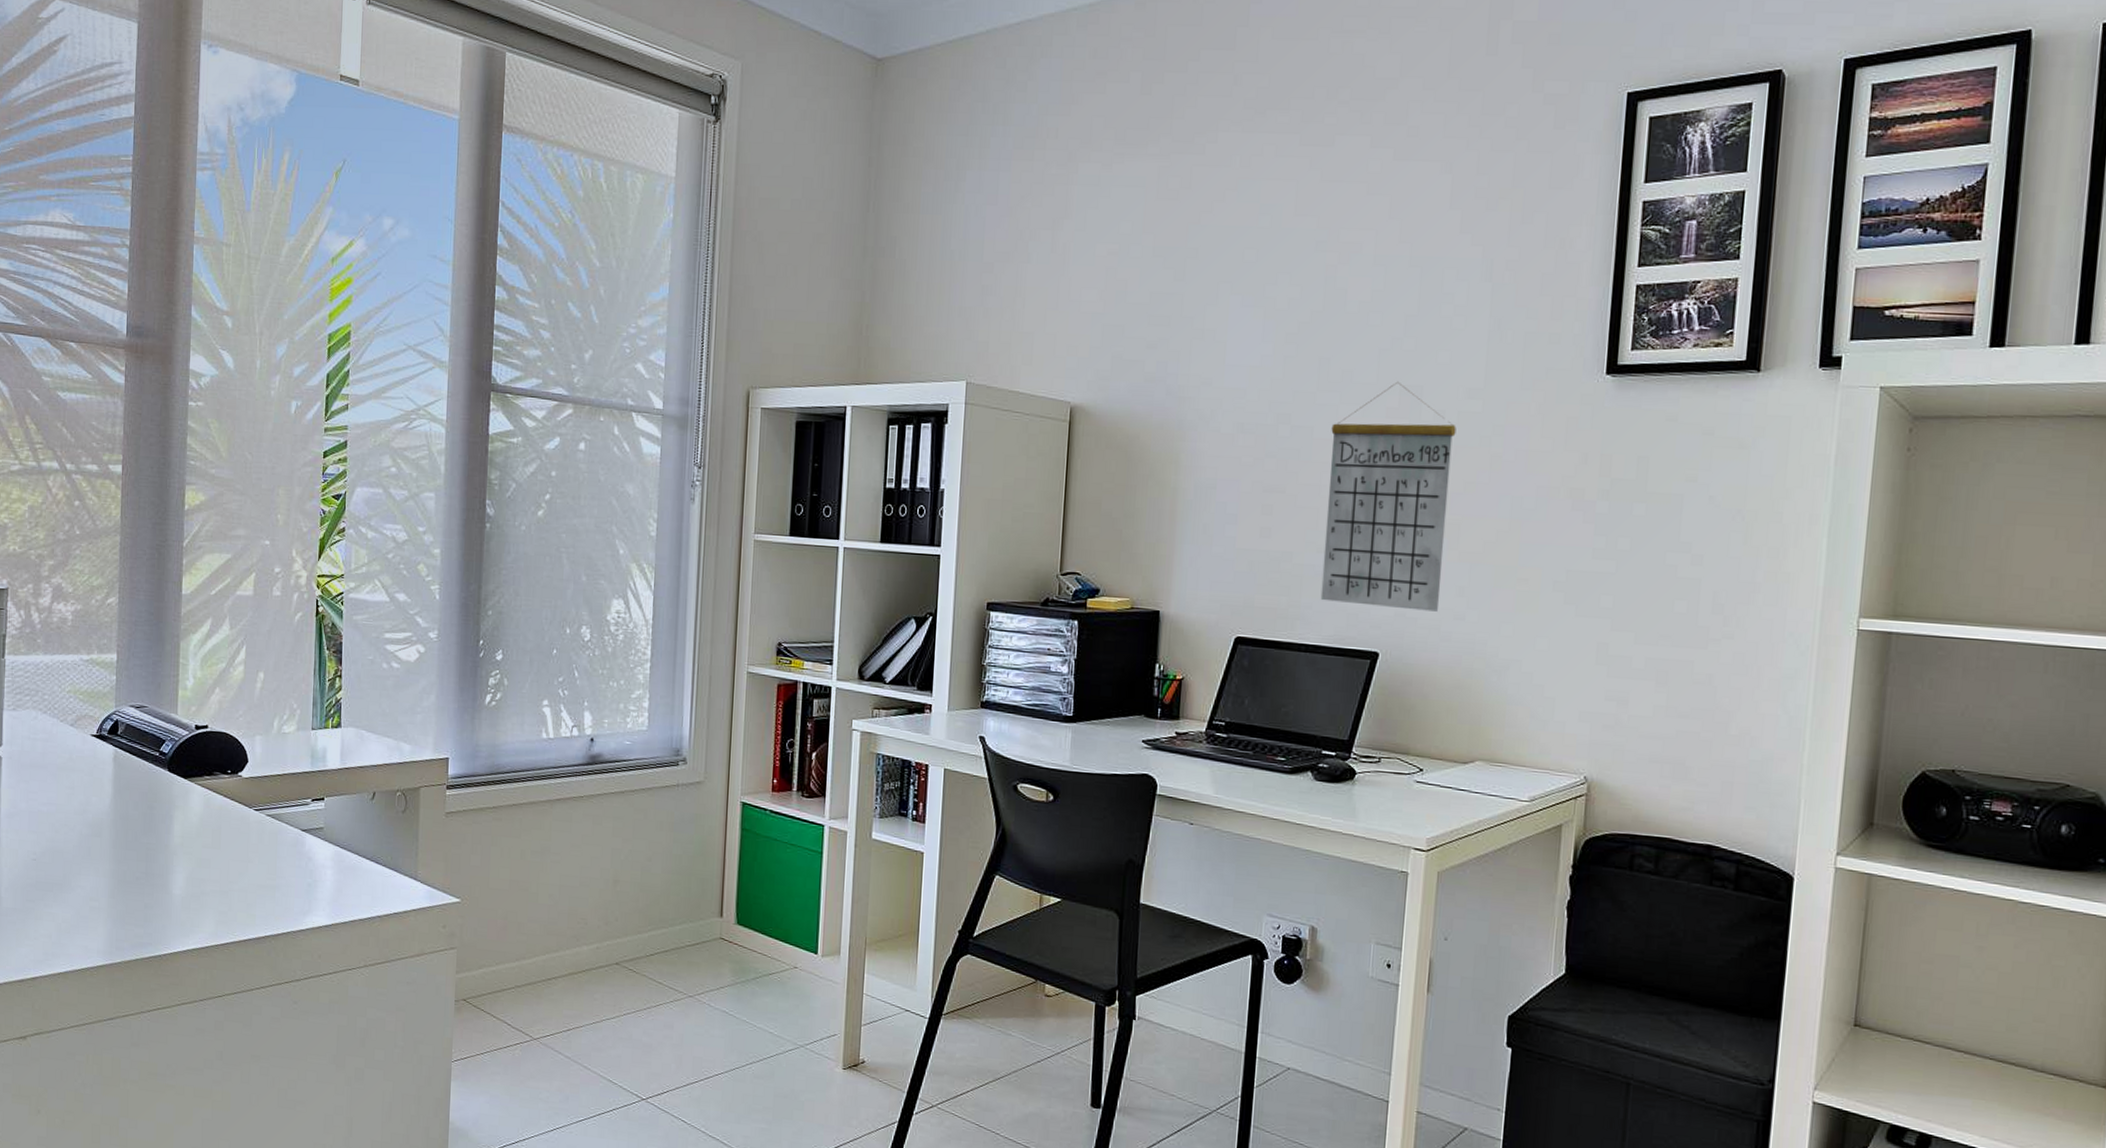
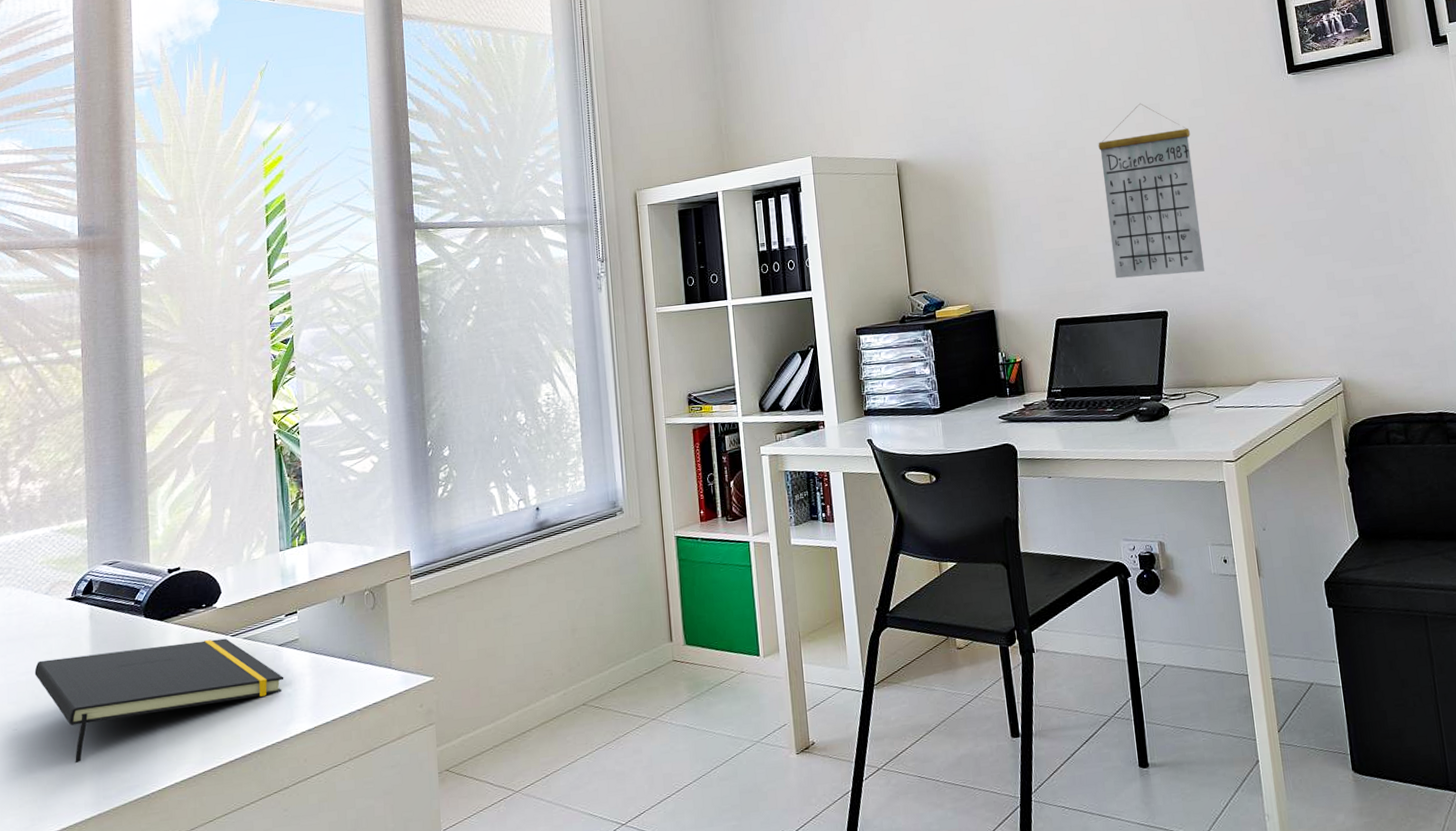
notepad: none [56,794,305,908] -> present [34,638,284,764]

